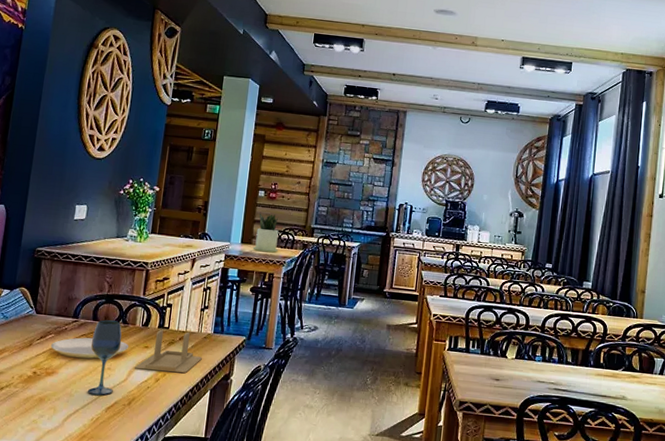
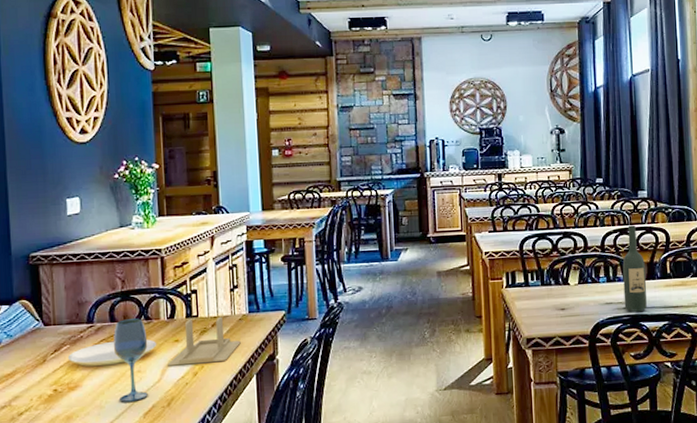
planter: present [252,213,279,253] -> none [276,173,305,217]
wine bottle: none [555,312,580,395] -> present [622,225,647,312]

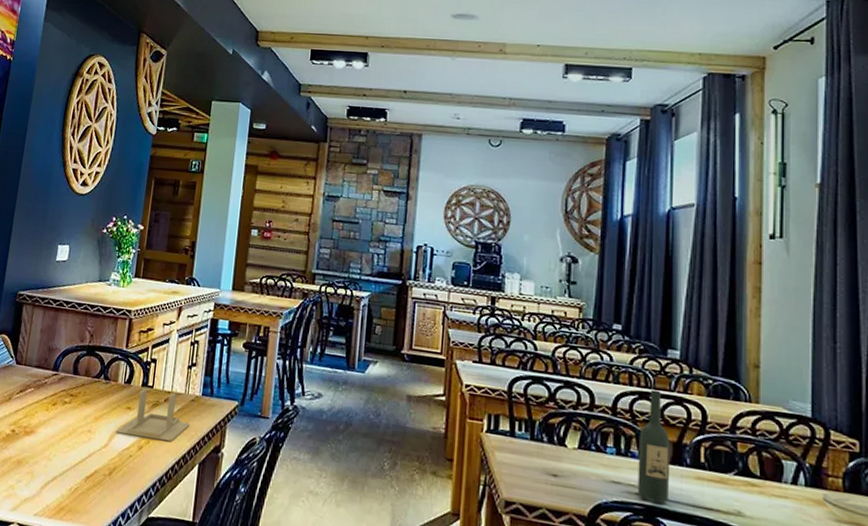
plate: present [67,339,157,367] -> none [29,393,111,419]
wineglass: present [113,318,148,402] -> none [66,374,103,462]

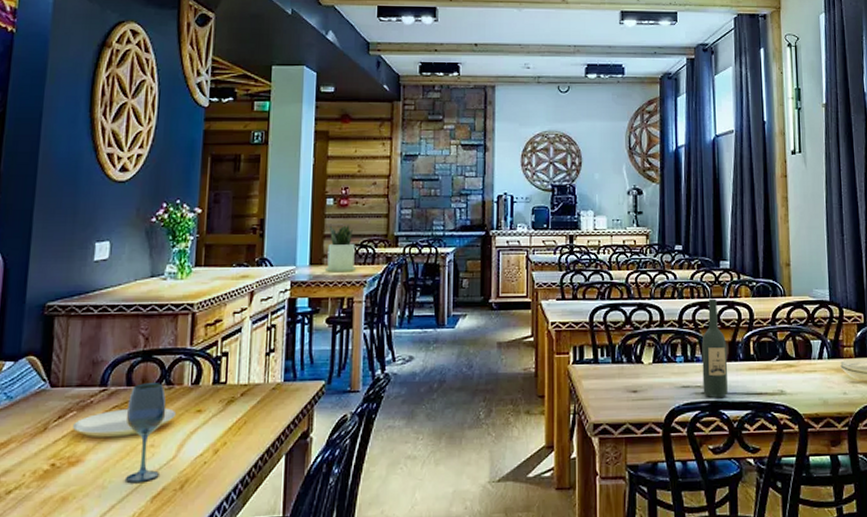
plate: none [29,393,111,419] -> present [72,408,177,439]
wineglass: none [66,374,103,462] -> present [124,383,167,482]
napkin holder: present [116,389,189,442] -> none [186,384,272,441]
planter: none [245,255,275,303] -> present [324,225,357,273]

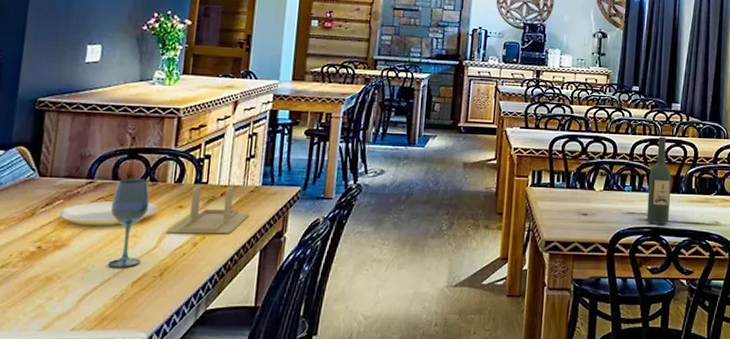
napkin holder: none [186,384,272,441] -> present [167,186,249,235]
planter: present [324,225,357,273] -> none [306,45,337,90]

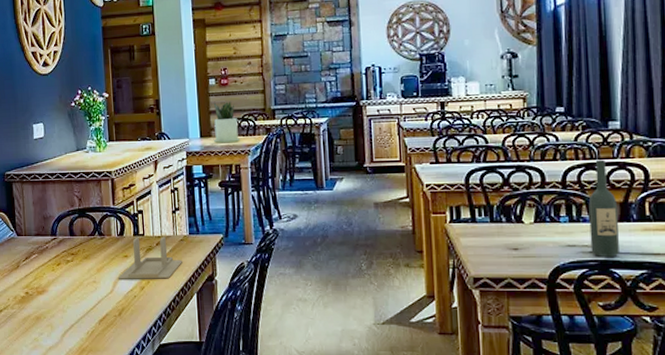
plate: present [58,200,159,226] -> none [36,253,109,275]
wineglass: present [107,178,150,268] -> none [72,234,102,308]
planter: none [306,45,337,90] -> present [213,101,241,144]

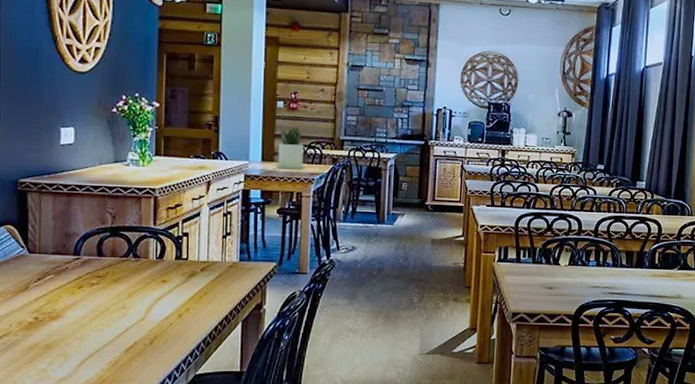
napkin holder: present [118,236,182,279] -> none [153,261,229,307]
wine bottle: present [588,160,619,257] -> none [610,214,635,297]

